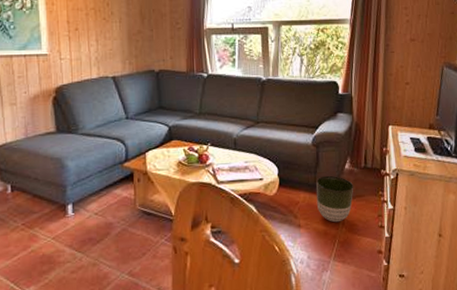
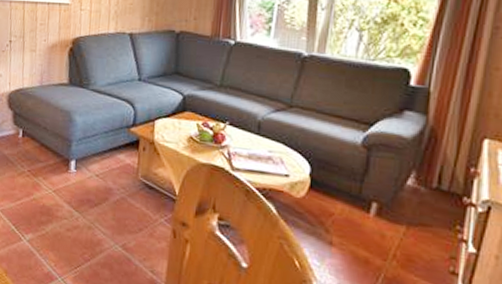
planter: present [316,175,354,223] -> none [358,187,418,252]

